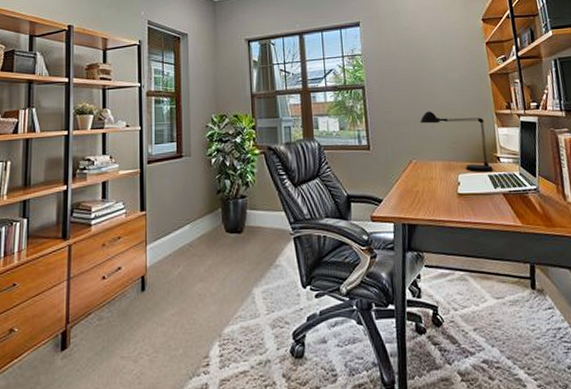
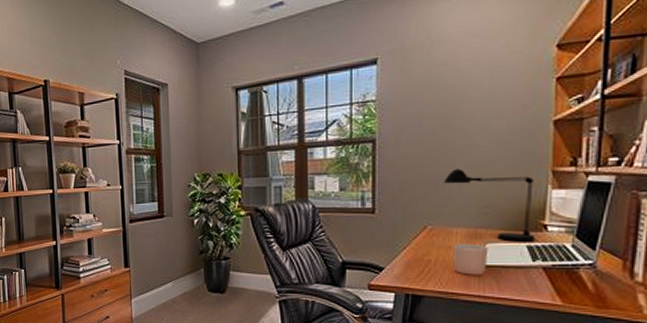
mug: none [434,175,462,203] -> present [452,244,489,275]

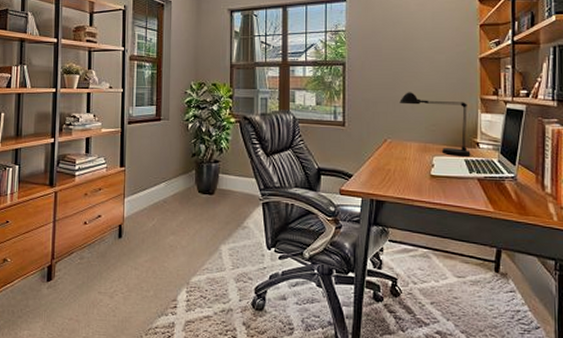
mug: present [452,244,489,275] -> none [408,156,436,184]

